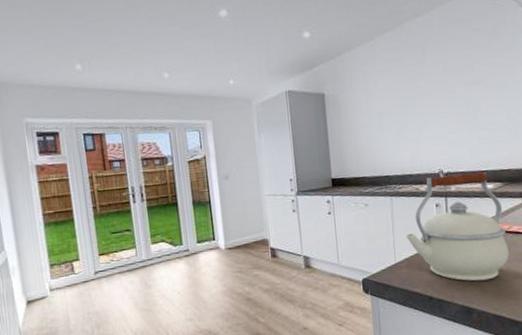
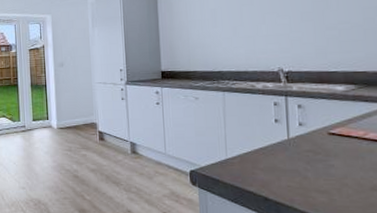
kettle: present [405,171,509,282] -> none [238,72,364,188]

